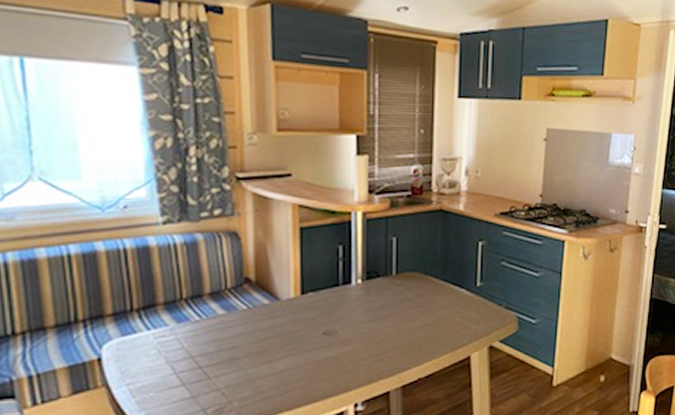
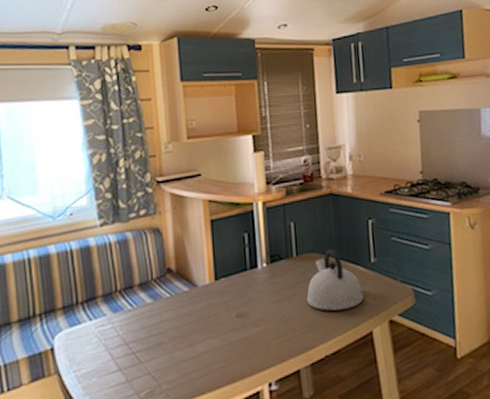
kettle: none [403,269,465,333] -> present [306,248,364,311]

